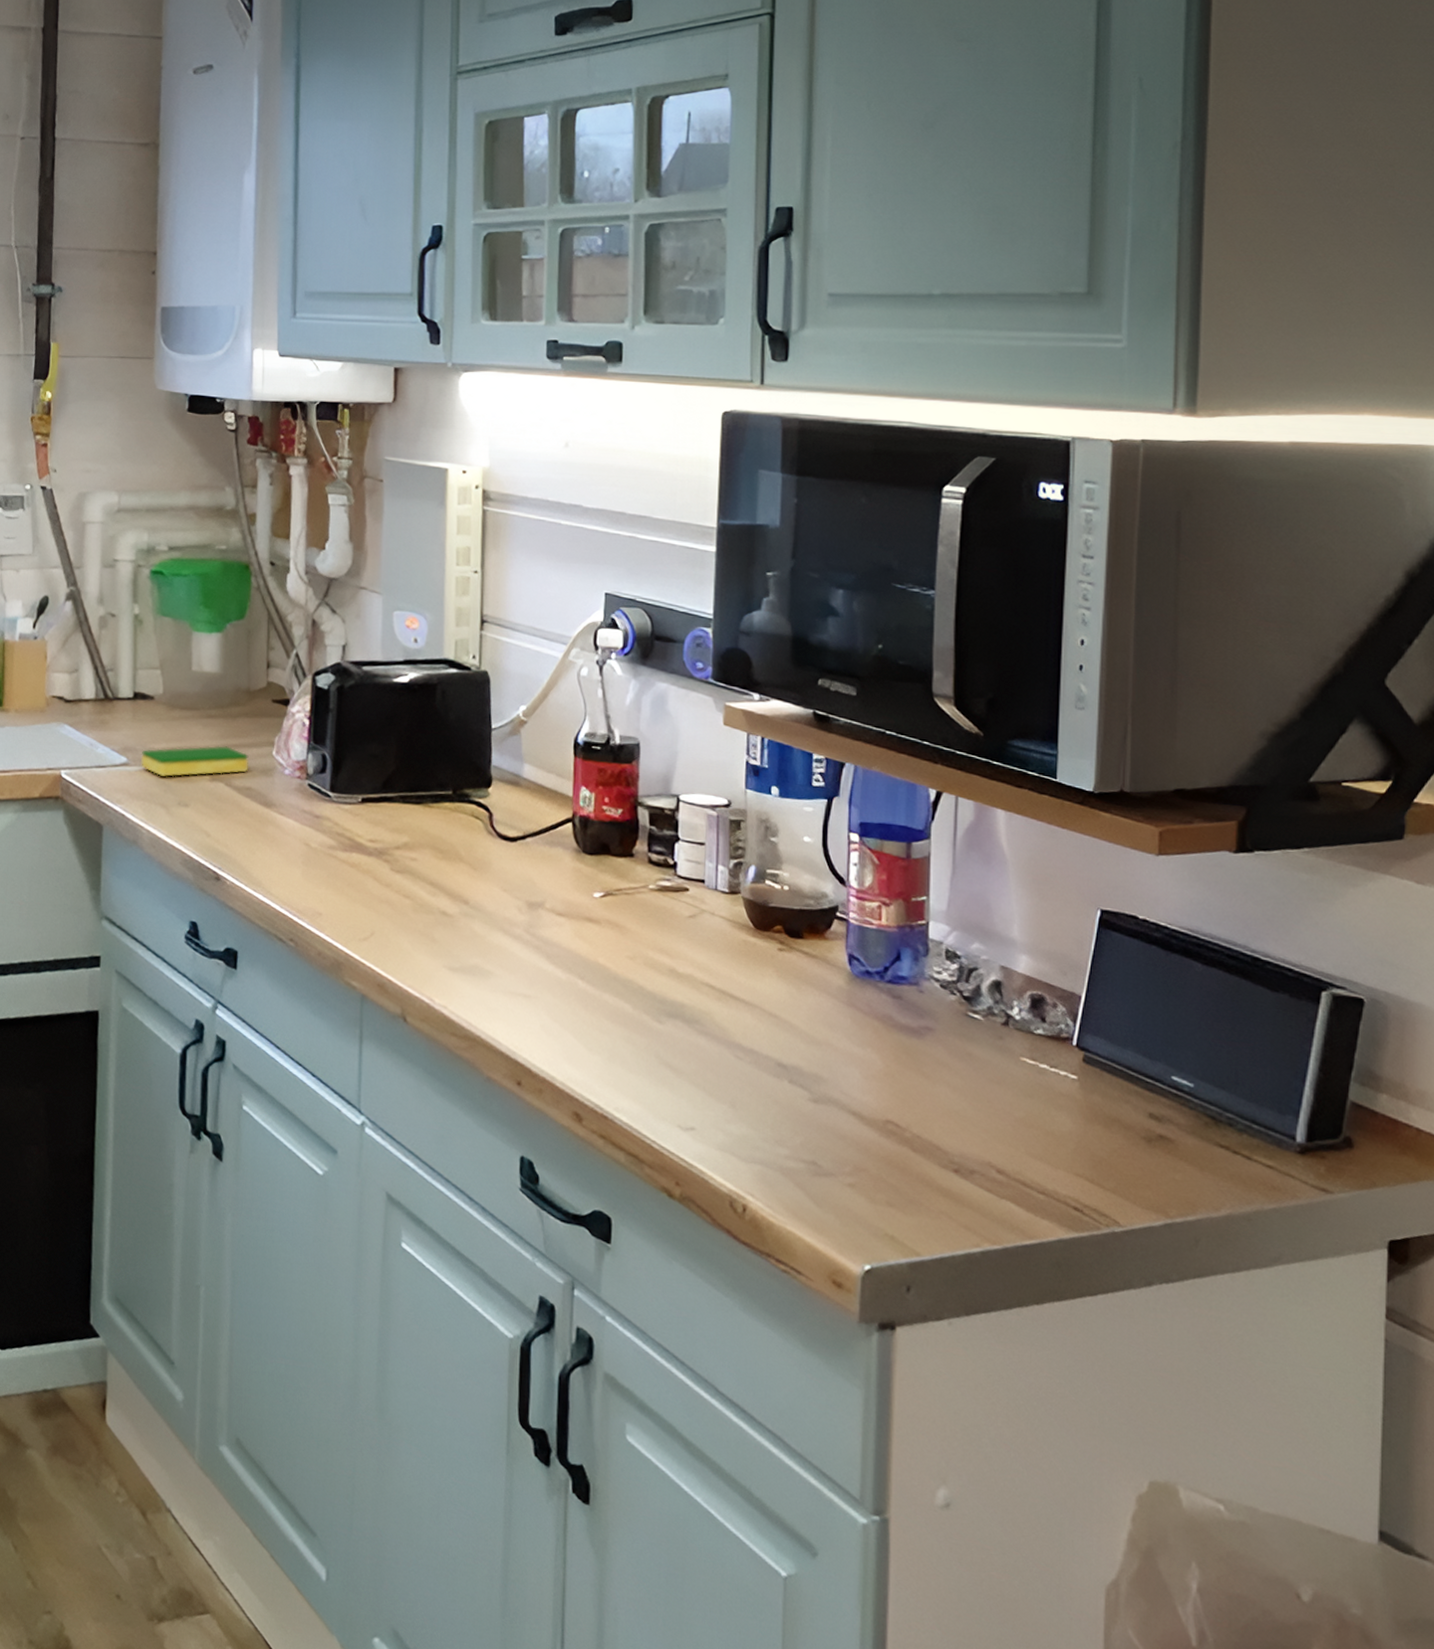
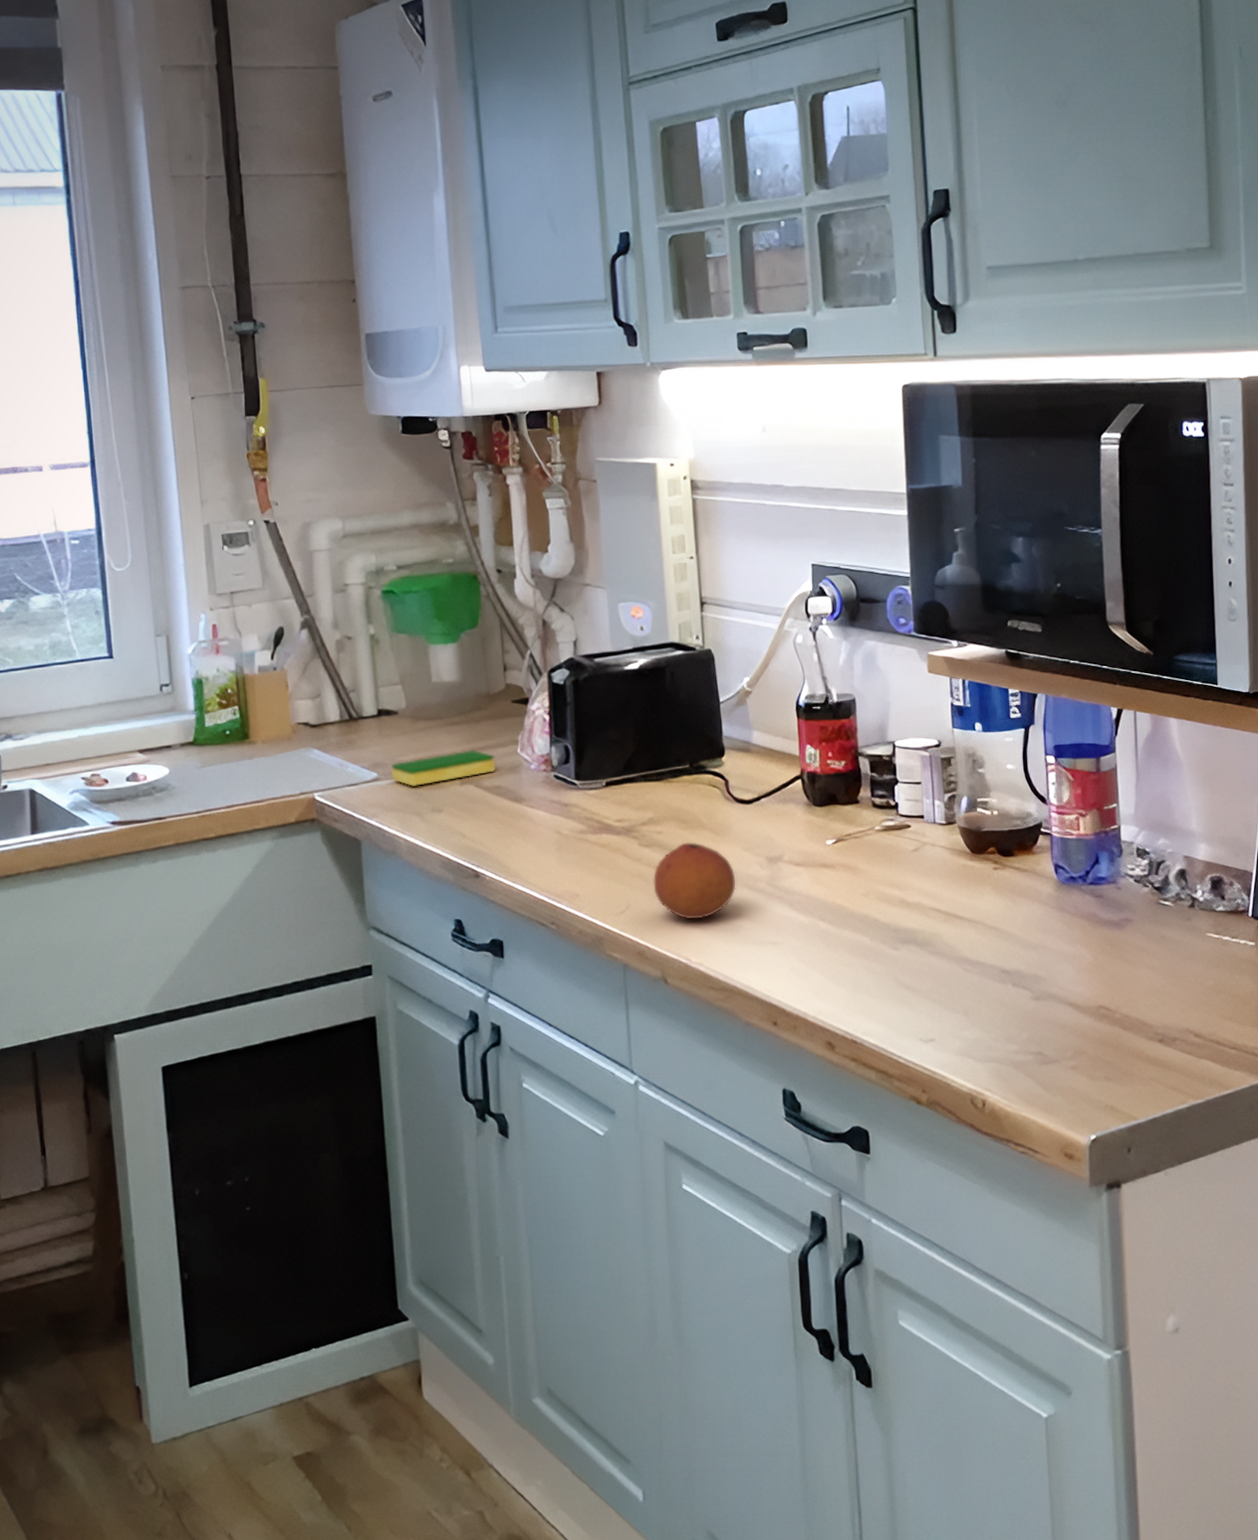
fruit: none [401,873,491,959] -> present [653,842,736,920]

